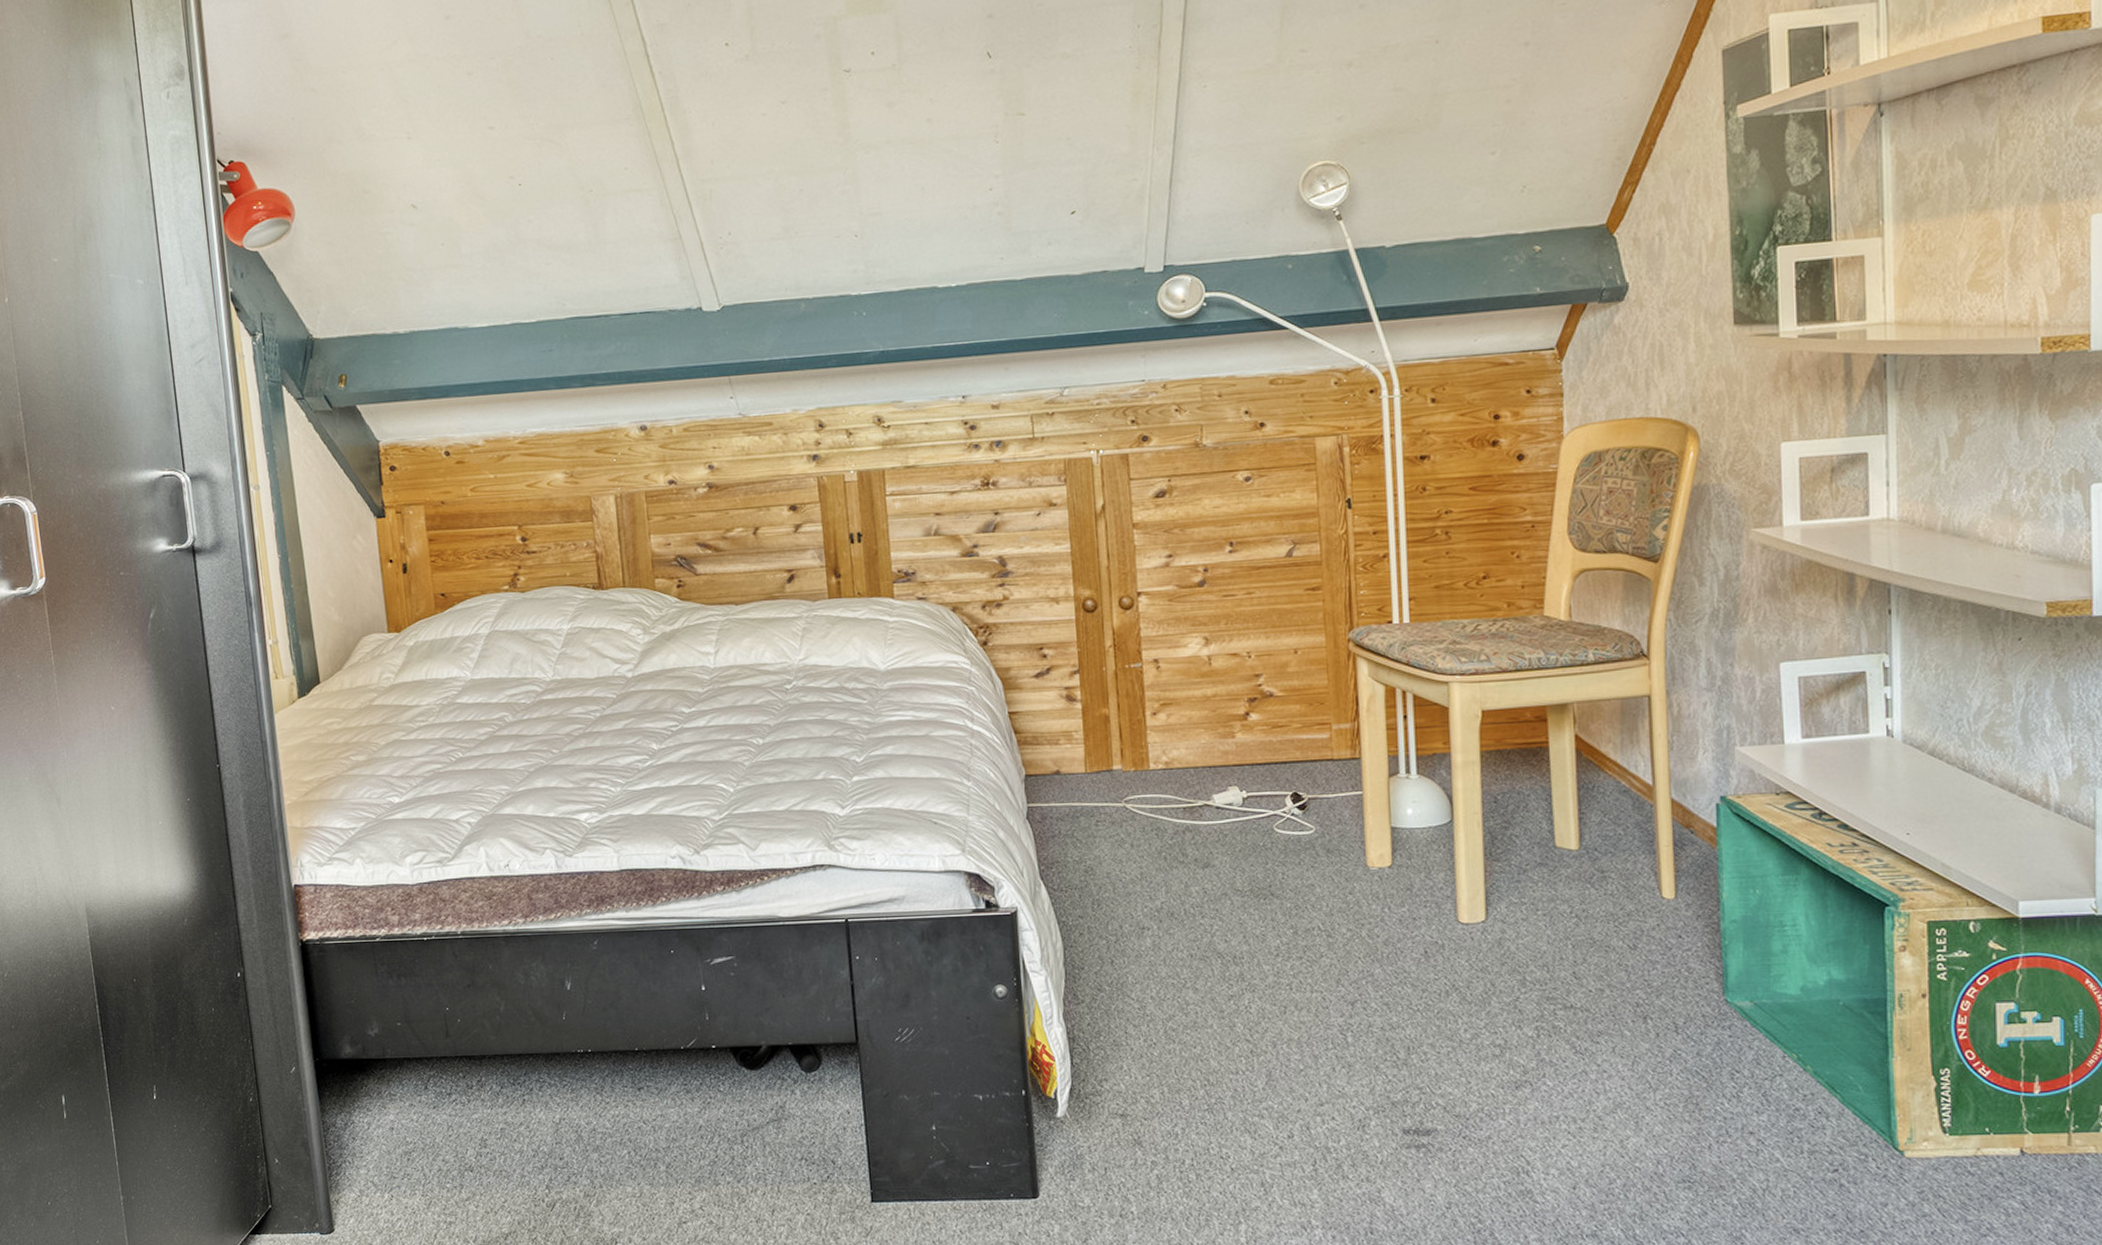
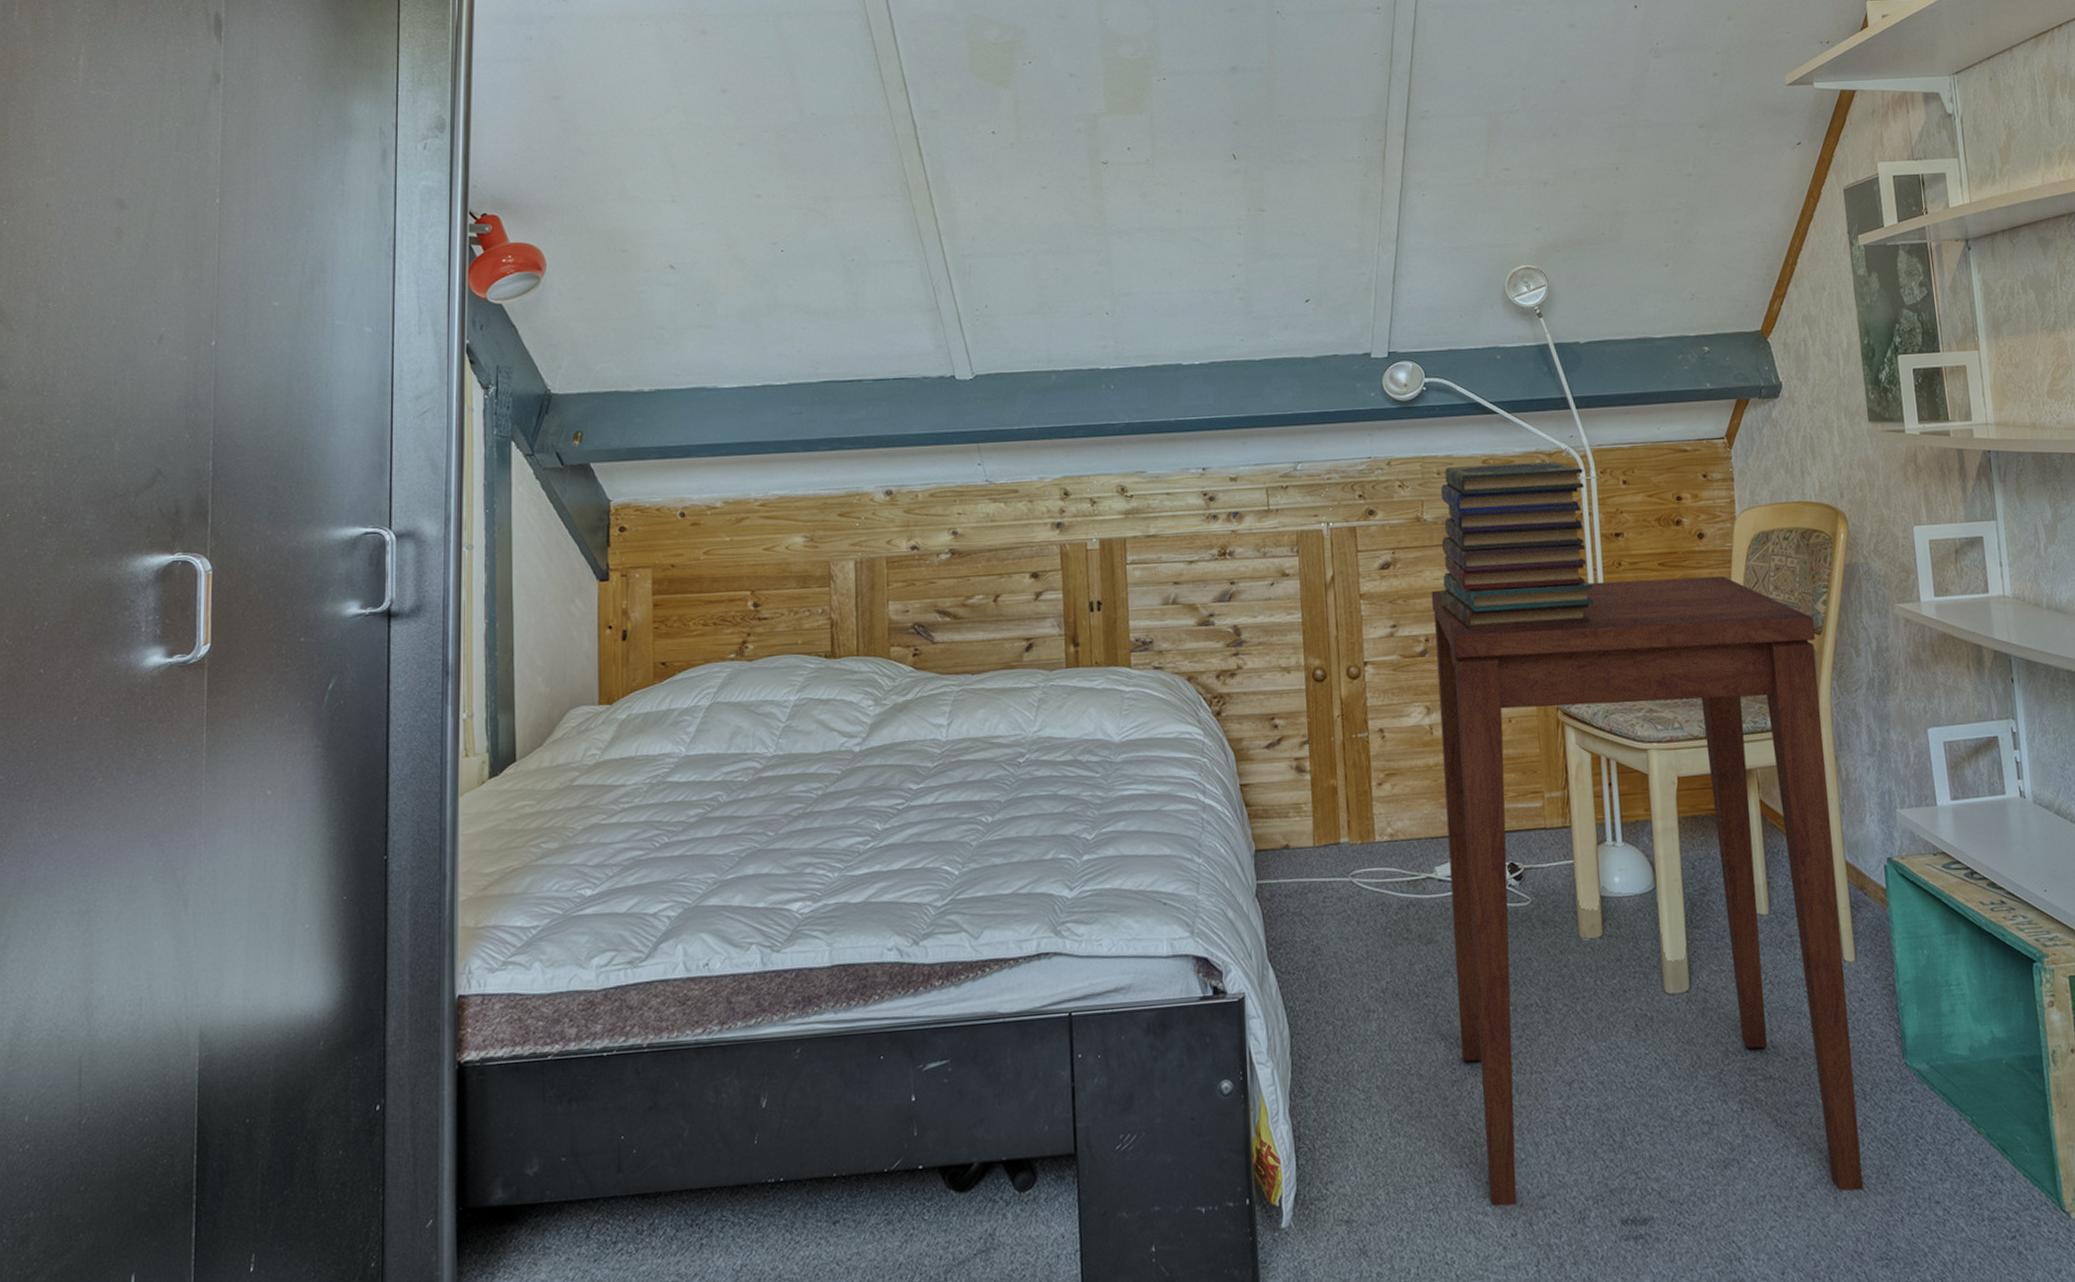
side table: none [1210,500,1668,1118] -> present [1431,575,1863,1207]
book stack: none [1221,379,1394,560] -> present [1440,461,1595,631]

